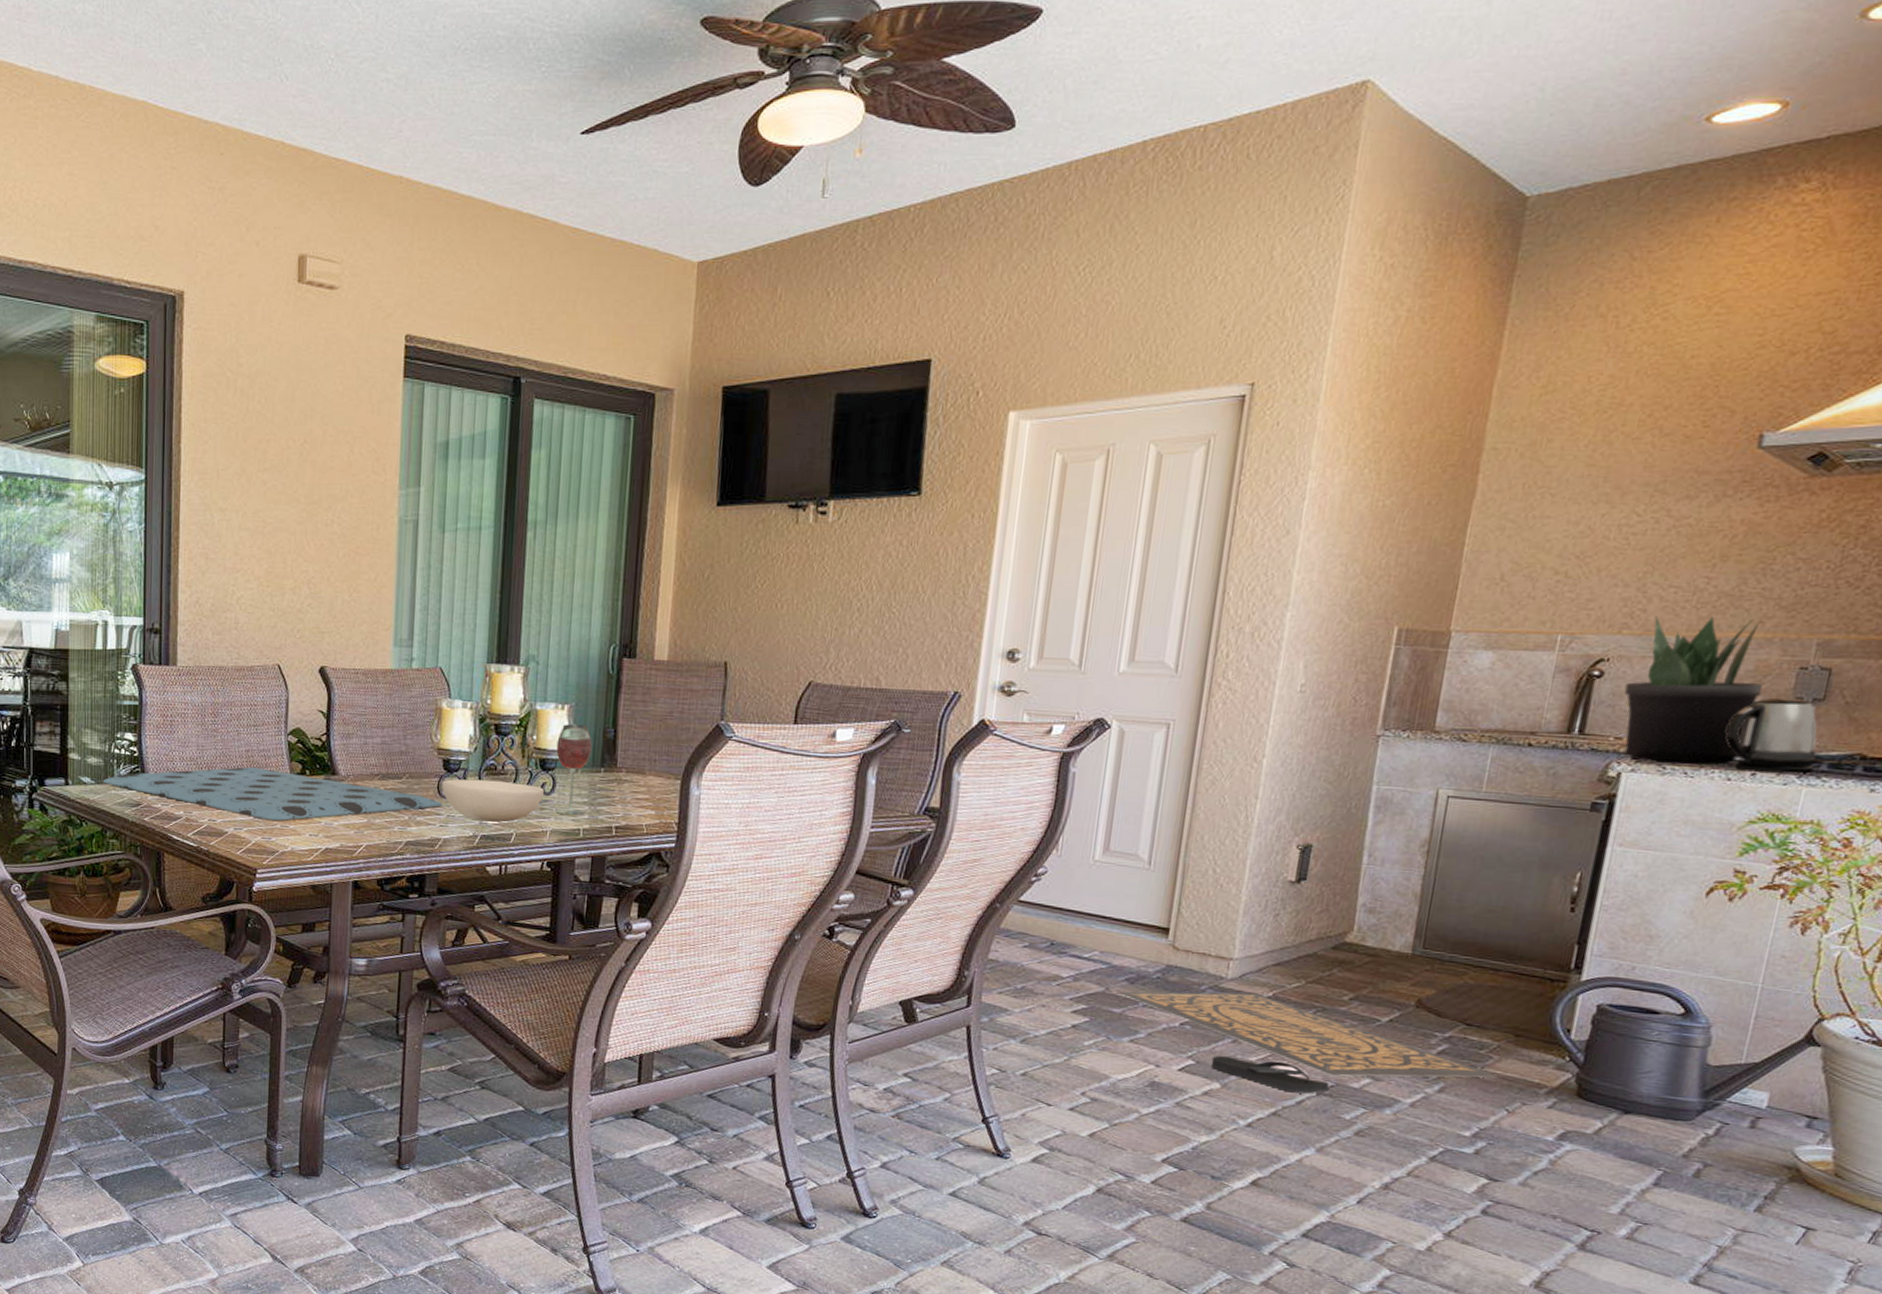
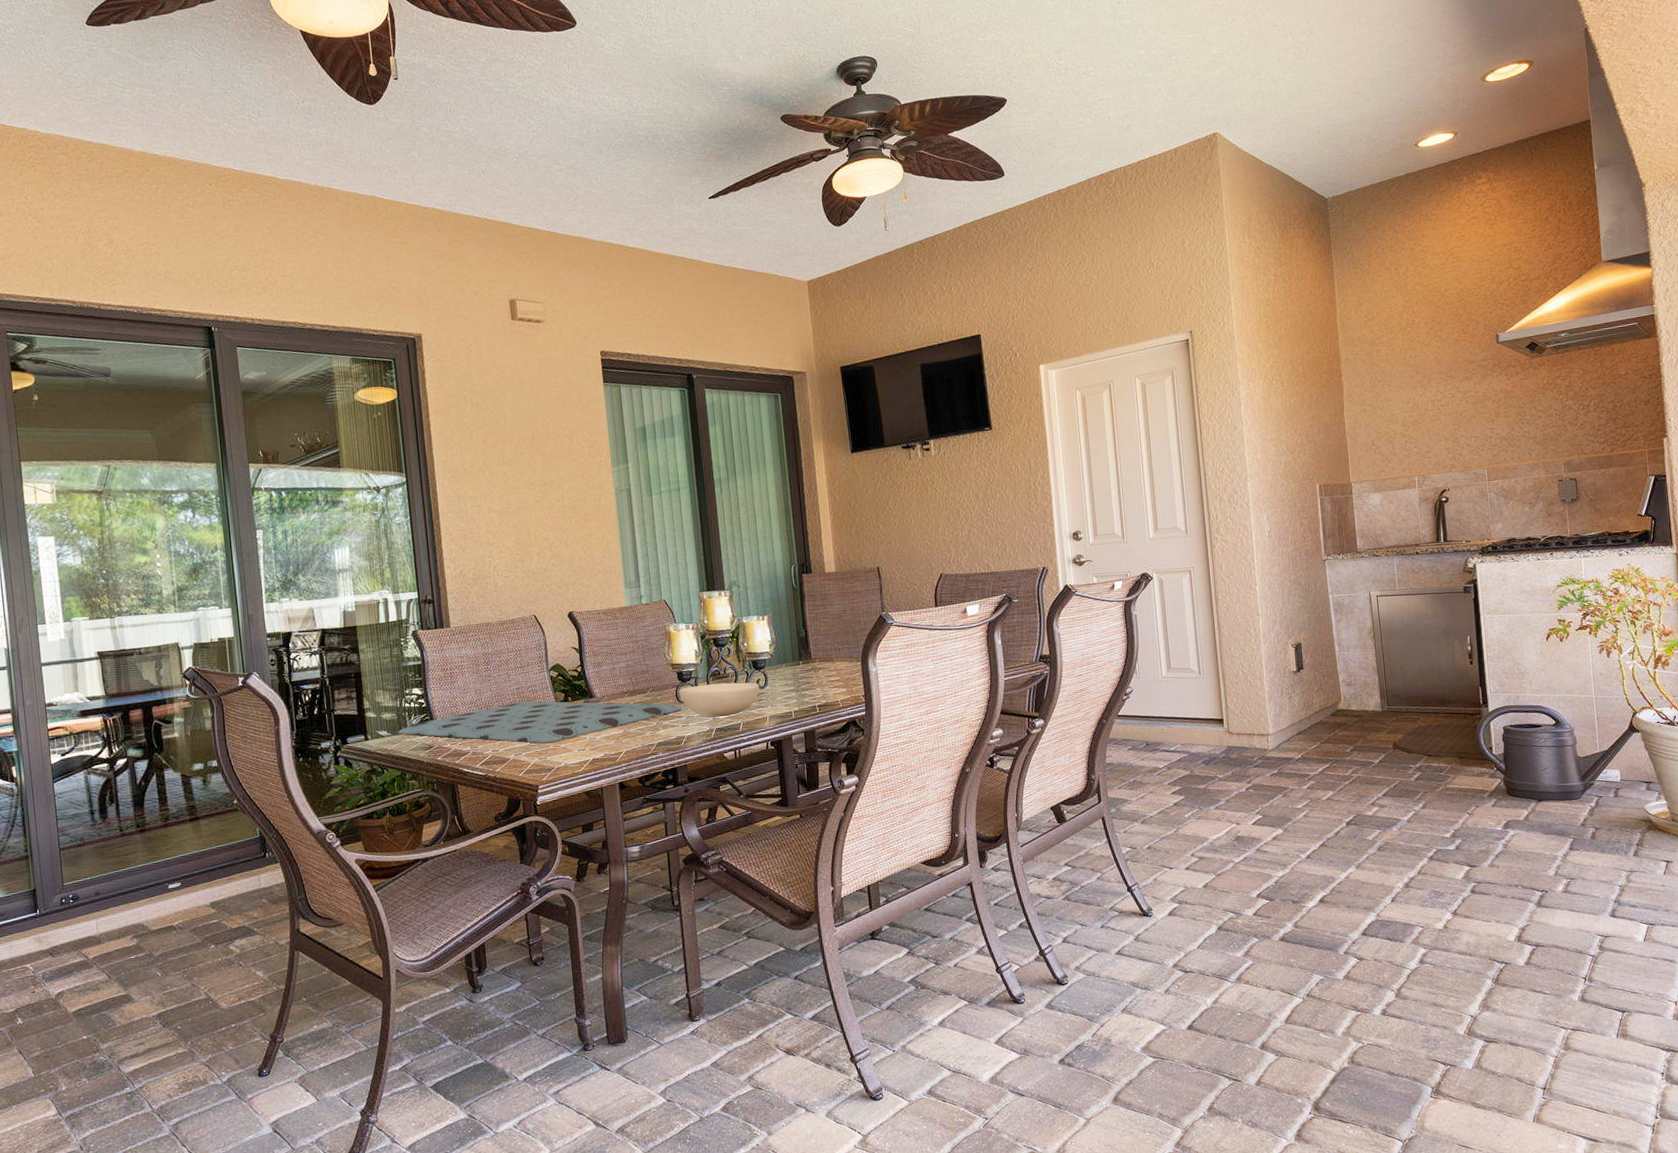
wineglass: present [556,724,592,815] -> none [763,629,794,702]
doormat: present [1117,991,1498,1078] -> none [1199,757,1456,810]
sandal: present [1211,1056,1330,1094] -> none [1272,804,1354,827]
planter: present [1623,616,1763,765] -> none [1463,451,1542,555]
kettle: present [1726,697,1818,775] -> none [1528,500,1585,553]

